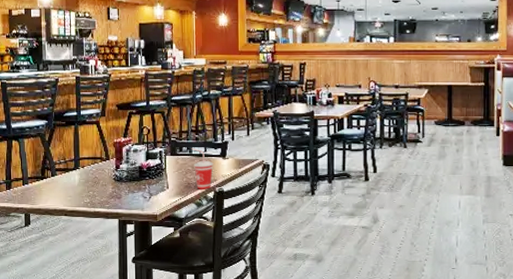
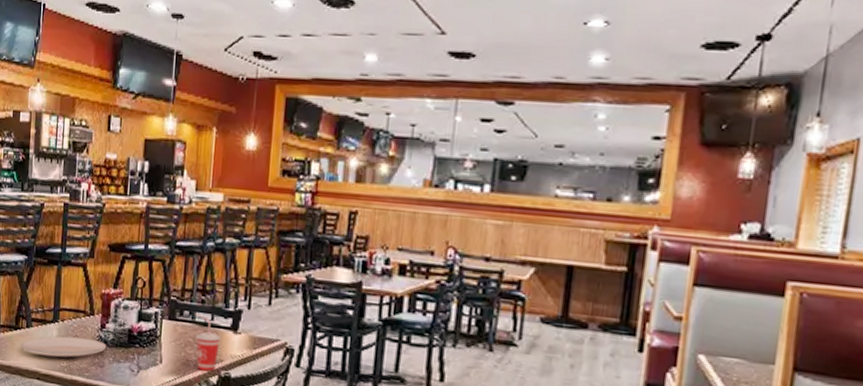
plate: none [47,178,122,196] -> present [20,336,107,358]

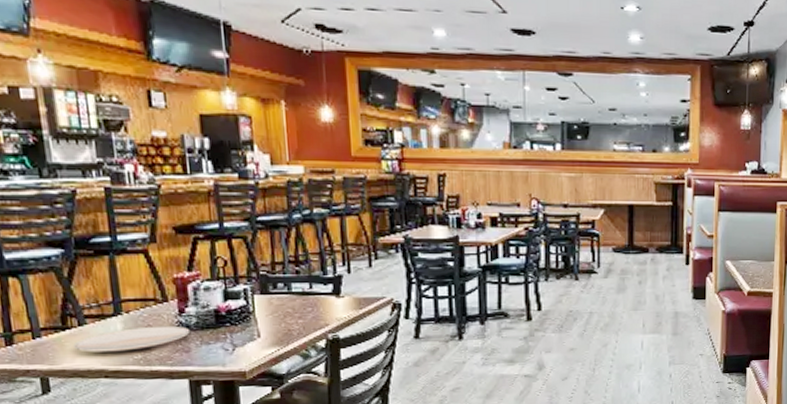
beverage cup: present [195,313,221,372] -> none [290,284,324,337]

